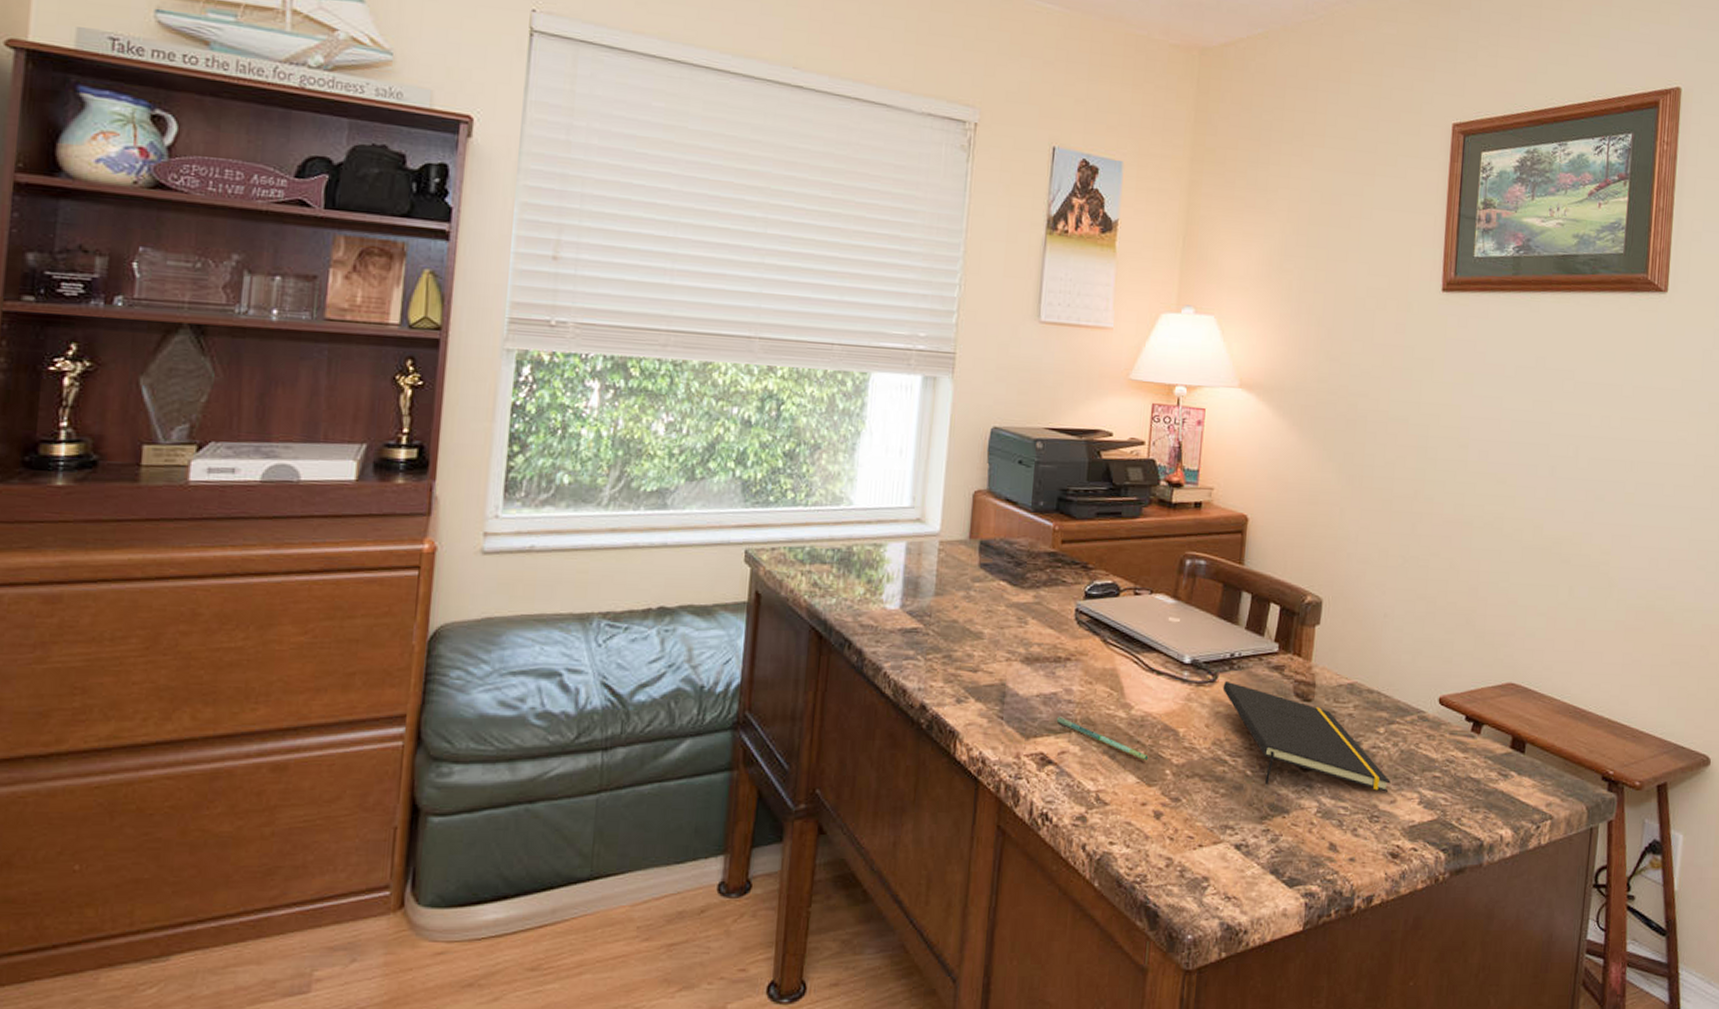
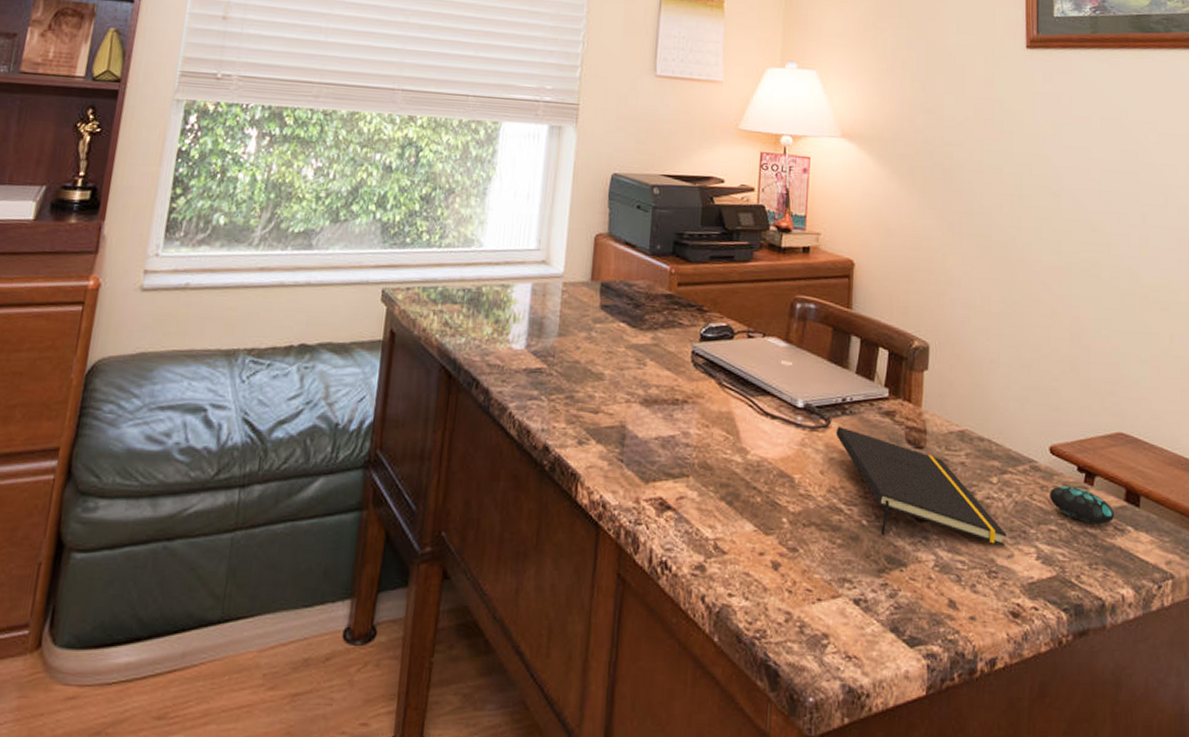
pen: present [1056,716,1149,762] -> none [674,460,765,509]
decorative egg: none [1436,734,1500,771] -> present [1050,485,1115,525]

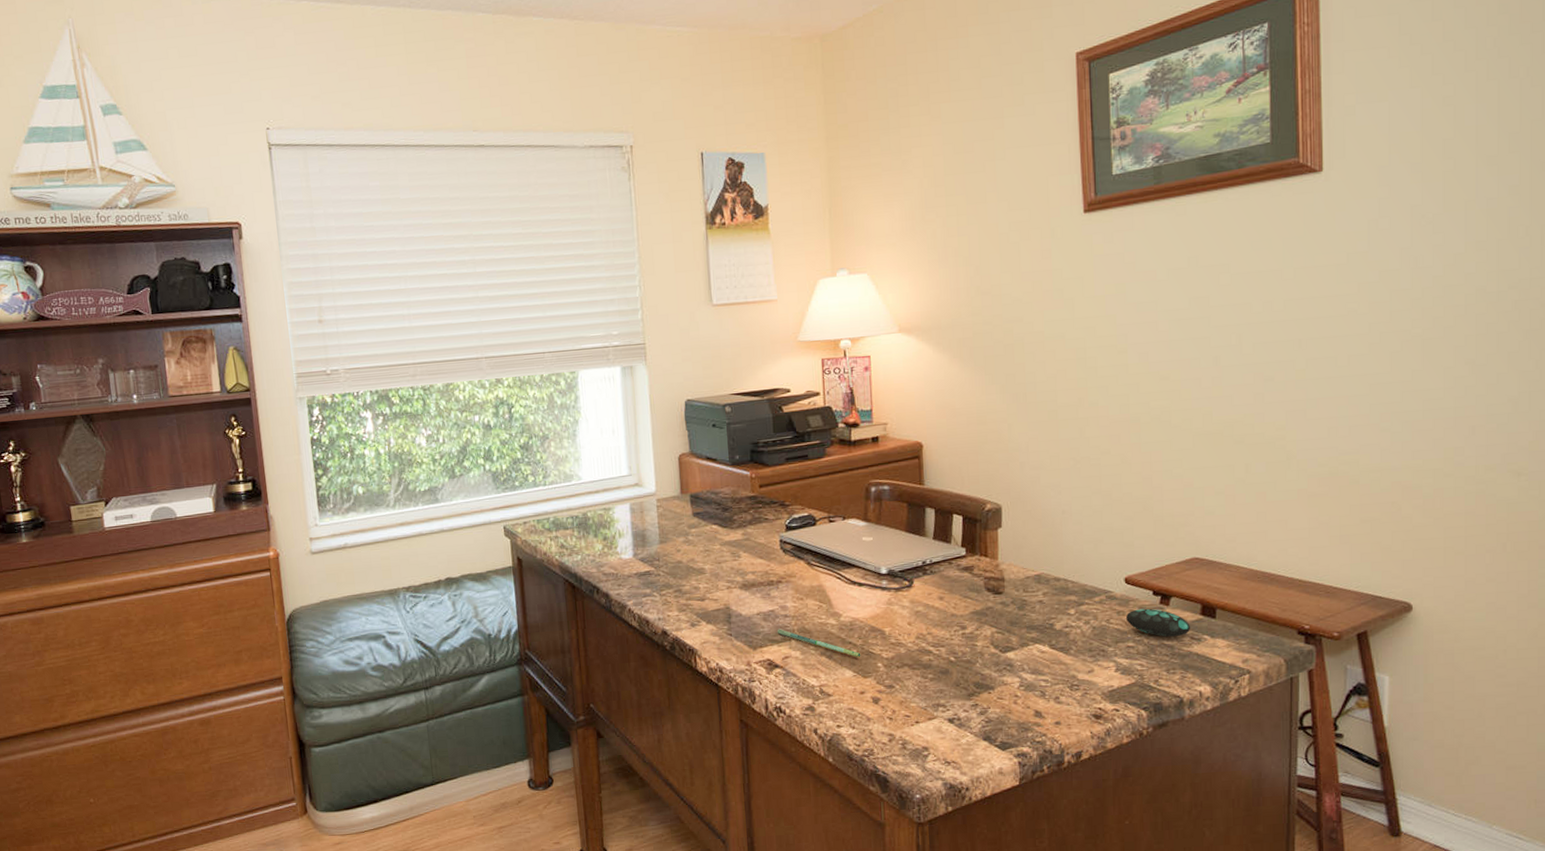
pen: none [674,460,765,509] -> present [777,629,861,658]
notepad: present [836,425,1007,546] -> none [919,584,1086,667]

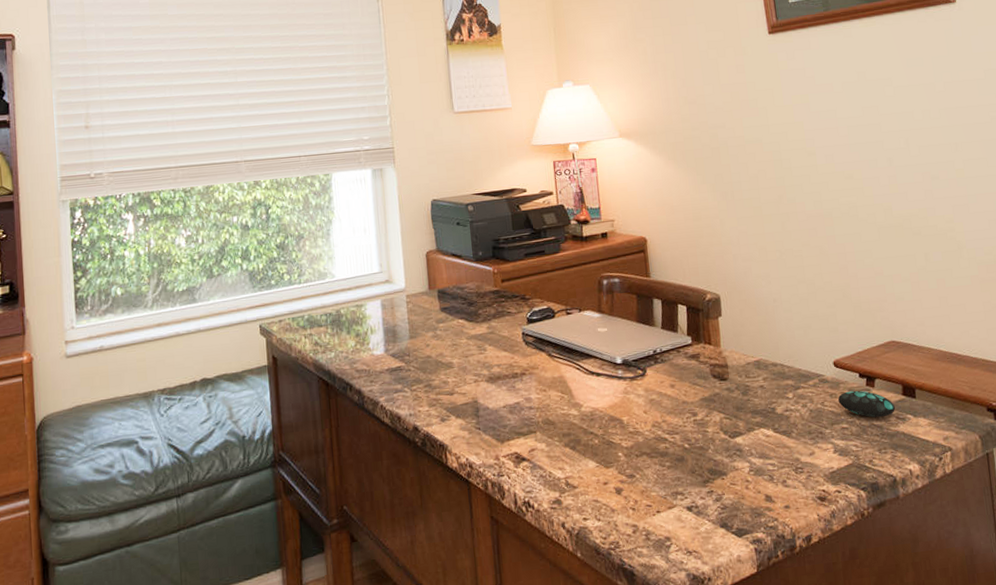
pen: present [777,629,861,658] -> none [522,421,603,449]

